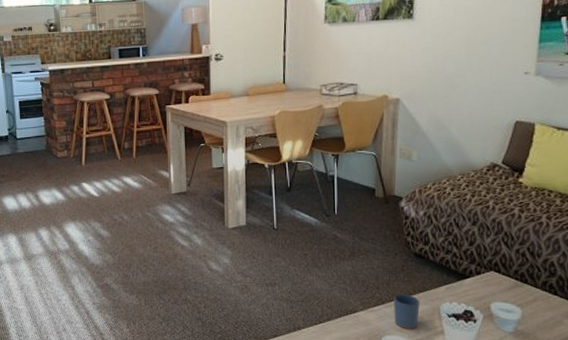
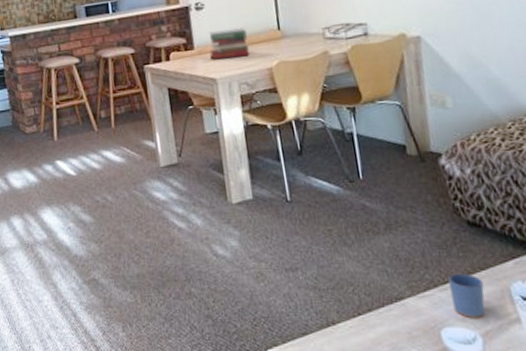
books: none [223,79,258,105] -> present [208,28,251,60]

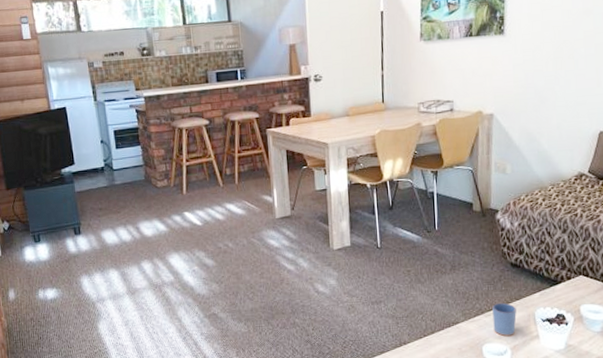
books: present [208,28,251,60] -> none [324,99,358,127]

